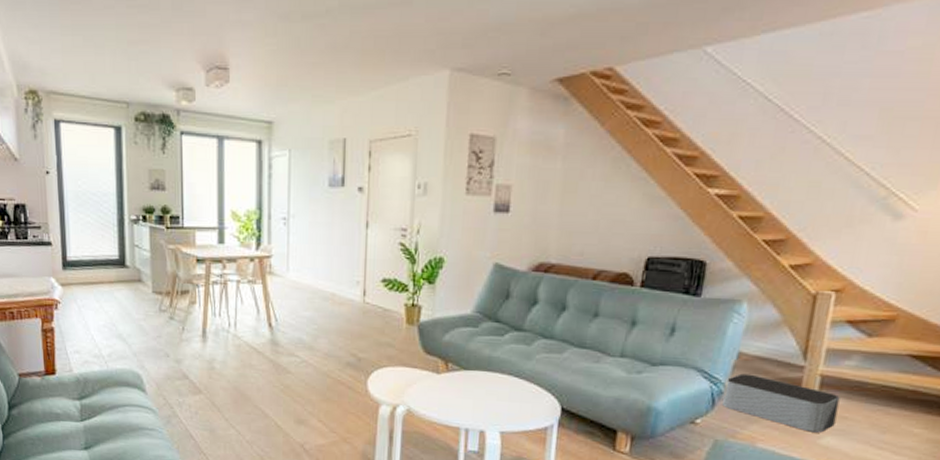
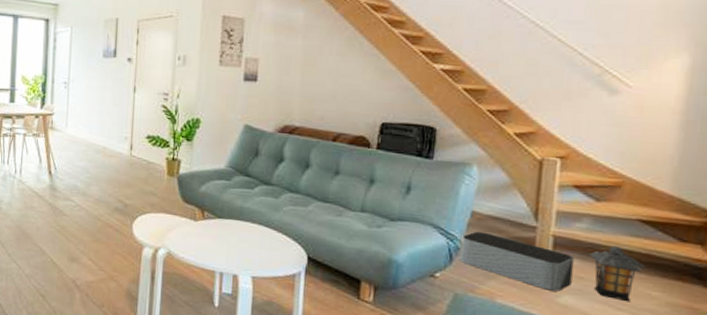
lantern: none [856,383,911,441] -> present [590,246,646,303]

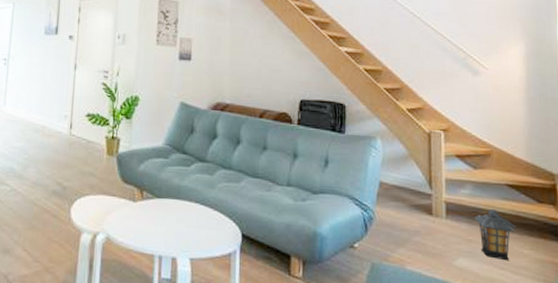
storage bin: present [459,231,574,292] -> none [373,201,464,255]

